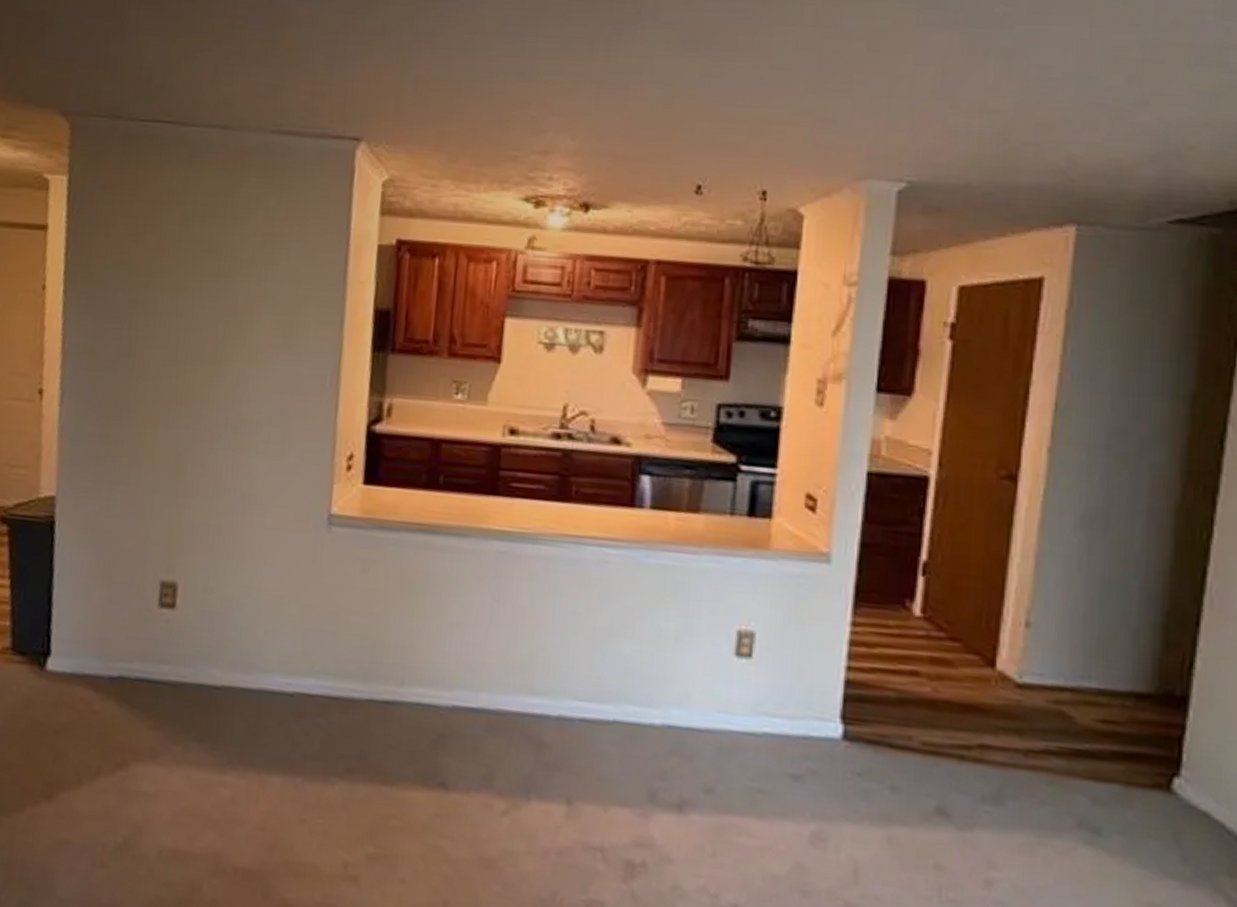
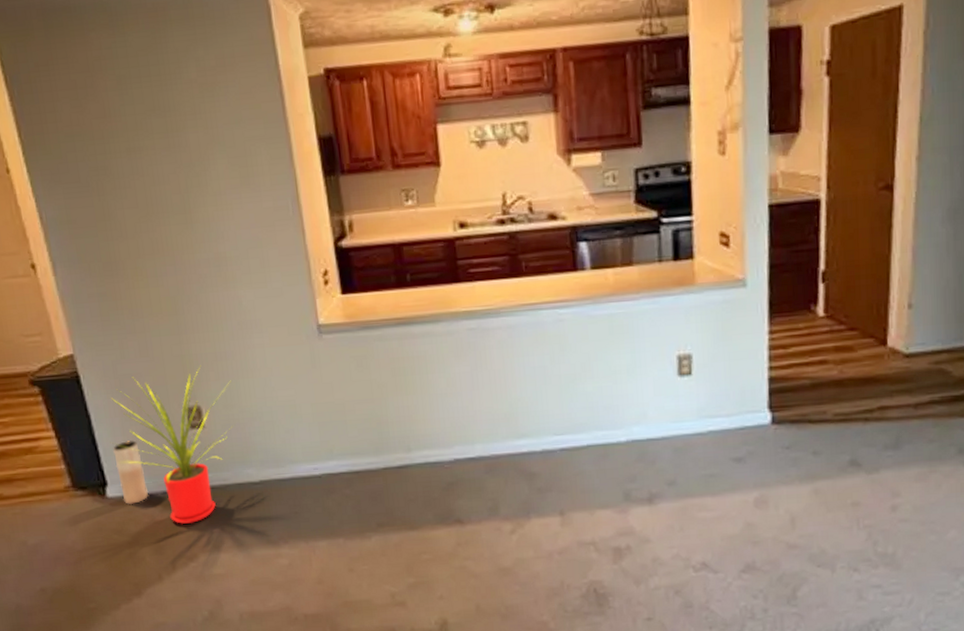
vase: none [63,607,97,685] -> present [112,440,149,505]
house plant: none [67,534,219,722] -> present [110,365,233,524]

